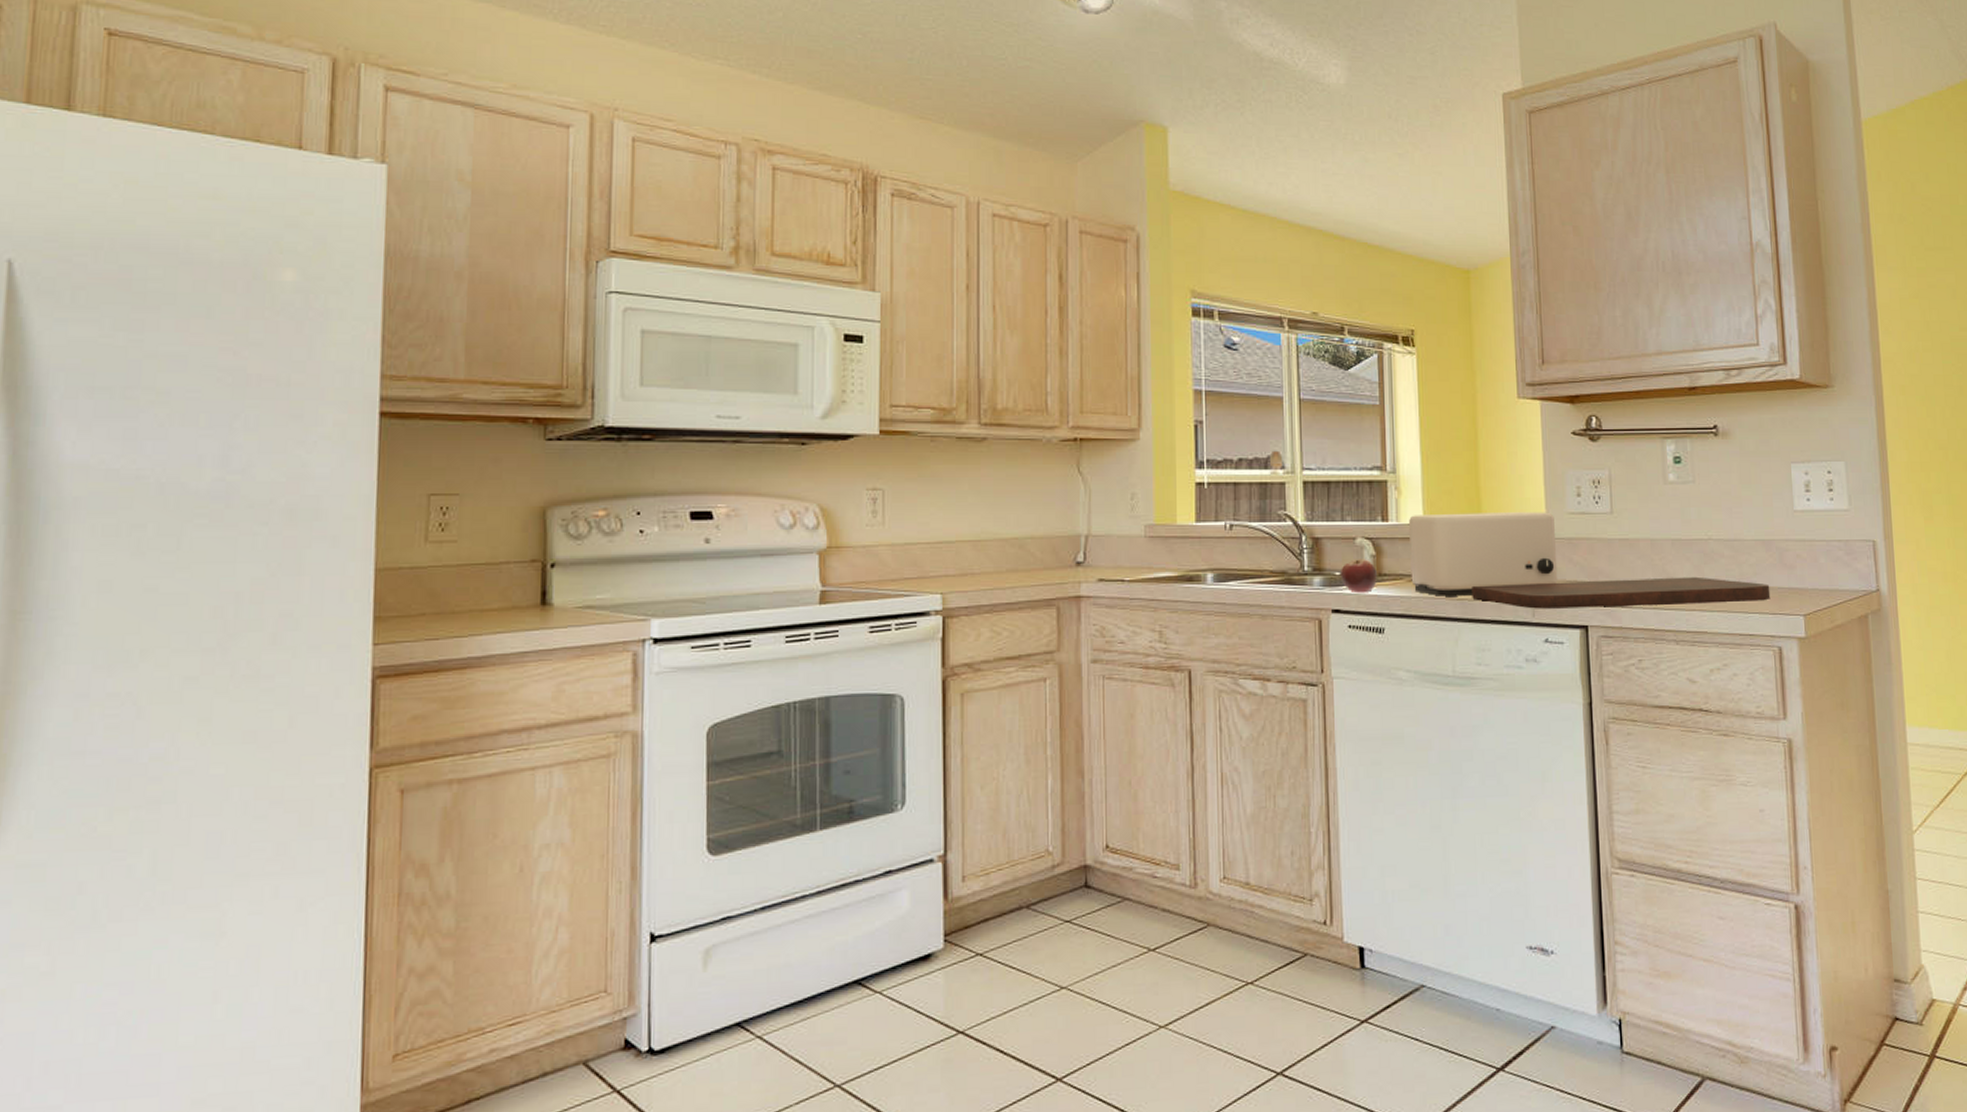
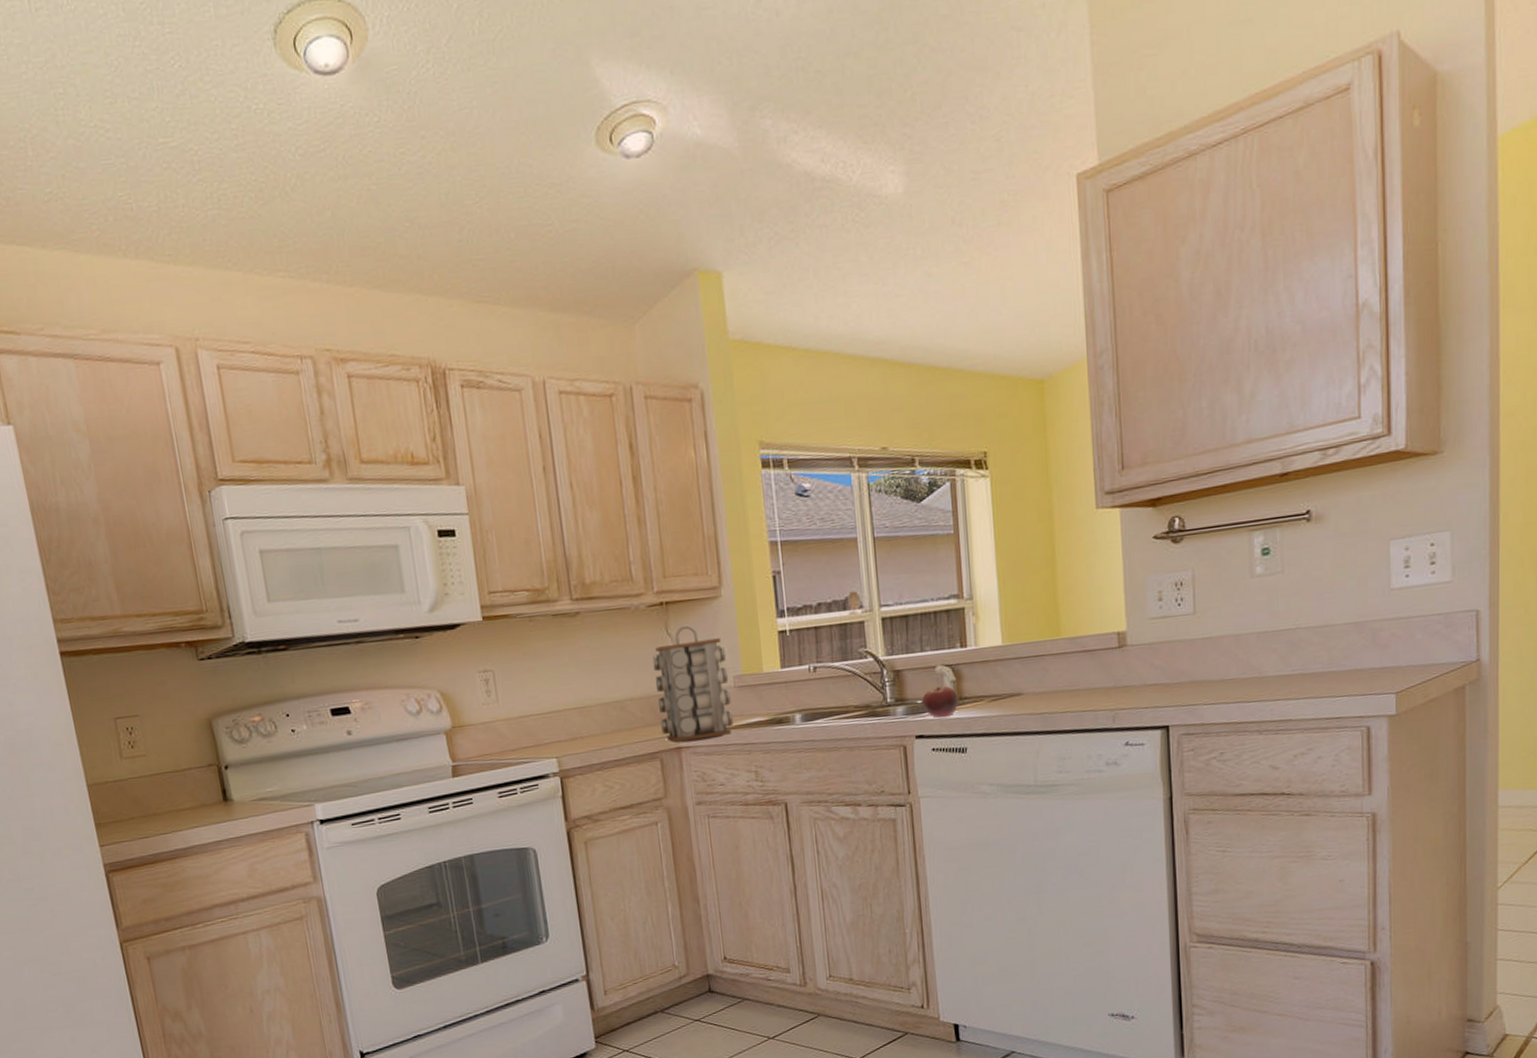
spice rack: none [1060,464,1140,592] -> present [652,624,733,744]
toaster: present [1409,512,1558,598] -> none [988,620,1139,713]
cutting board: present [1472,576,1771,609] -> none [1051,666,1361,716]

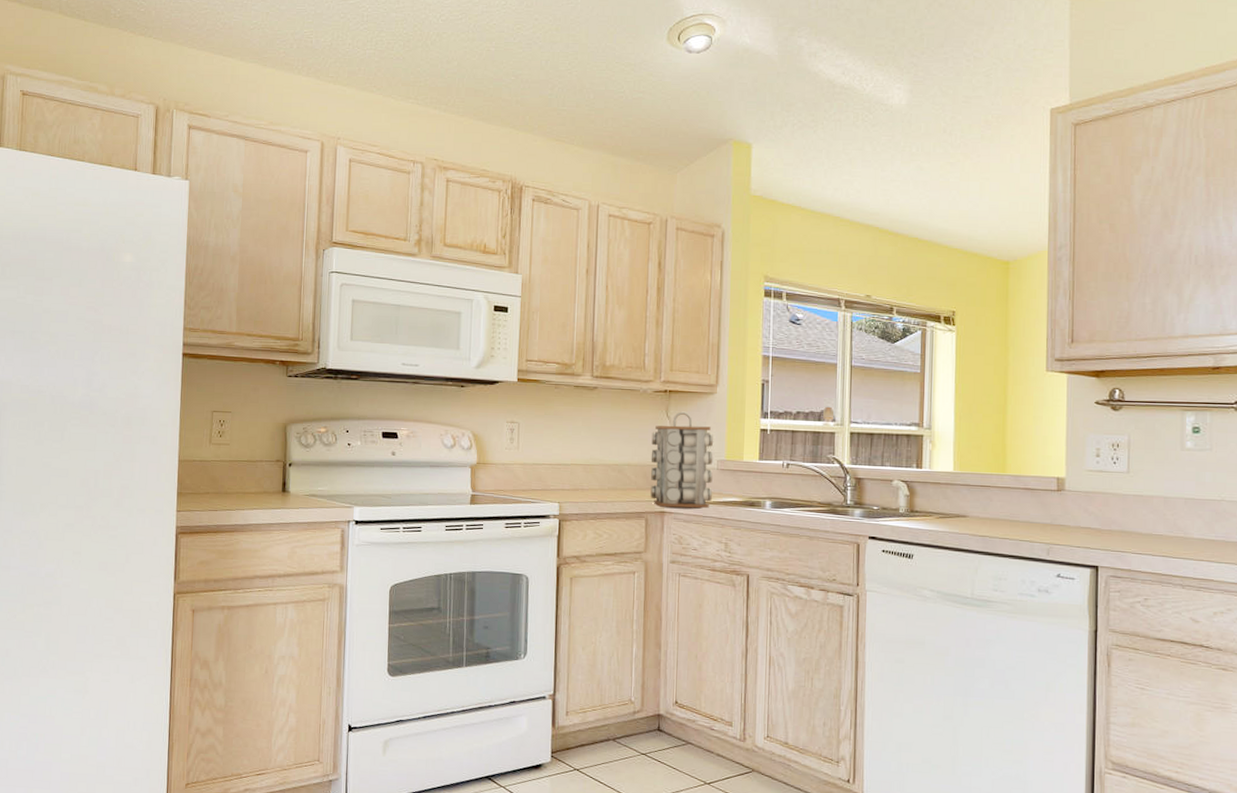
fruit: present [922,685,958,718] -> none [878,497,909,525]

